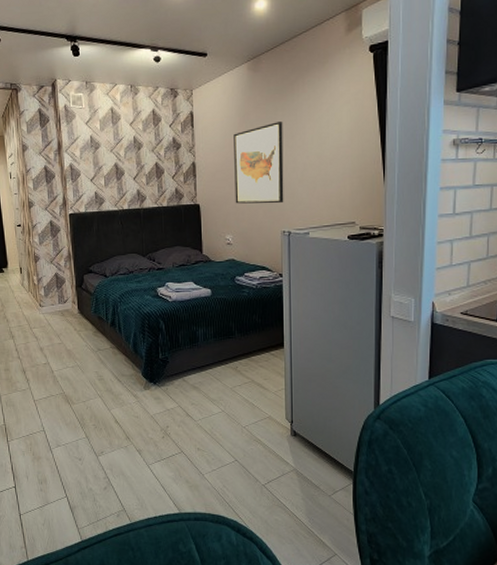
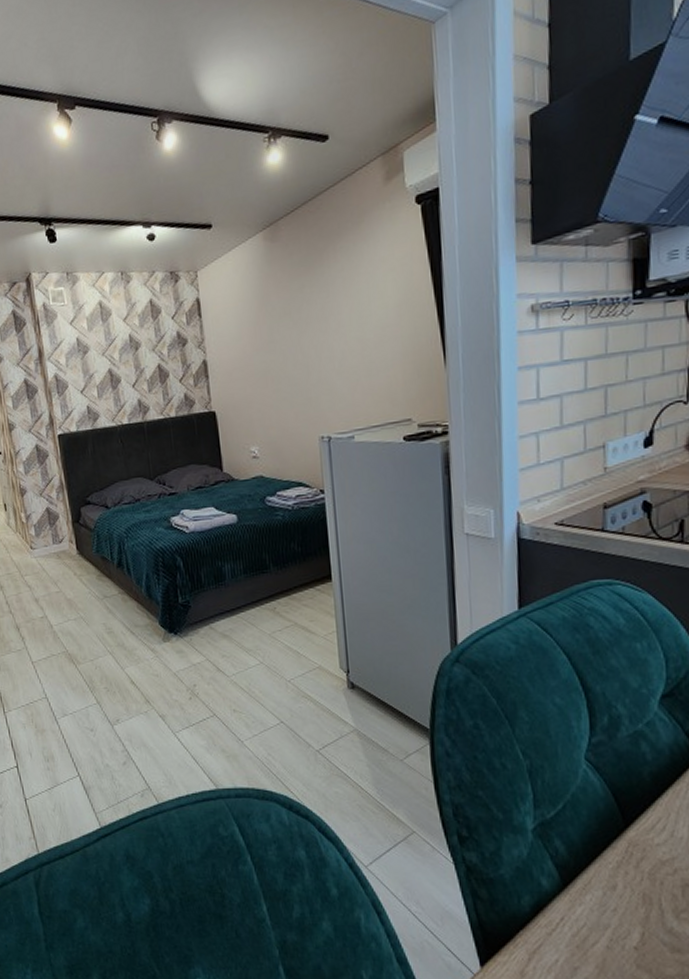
wall art: present [234,122,284,204] -> none [252,301,320,407]

